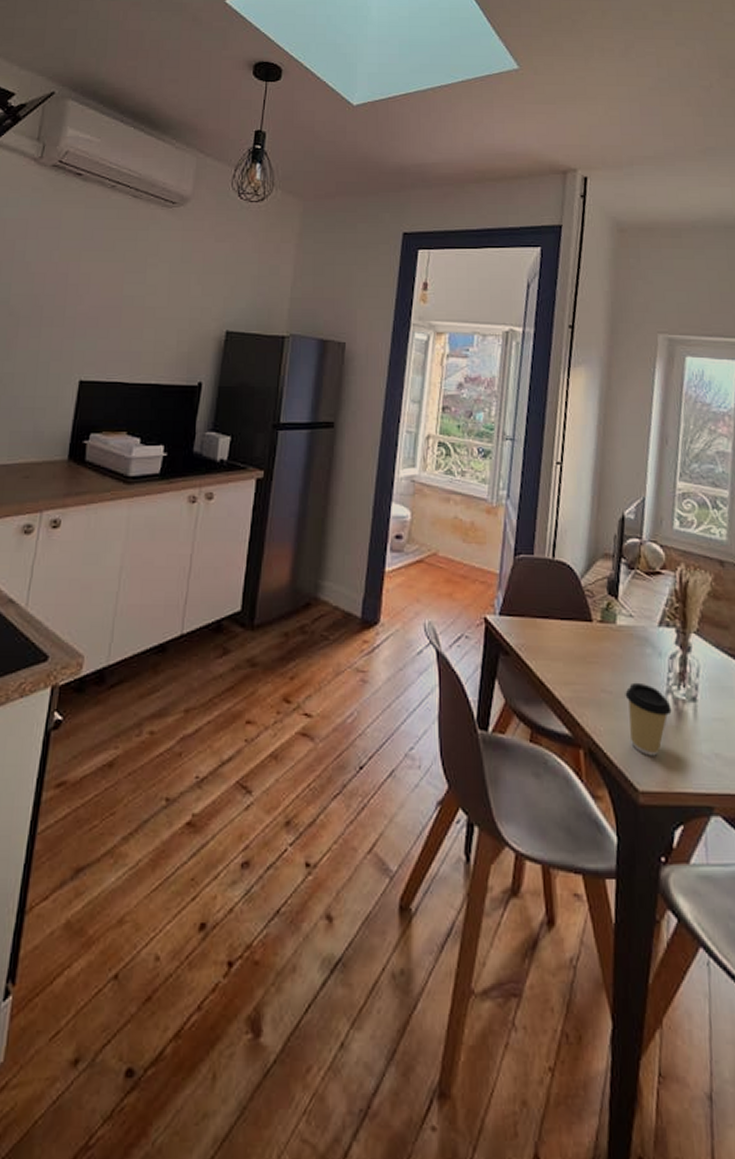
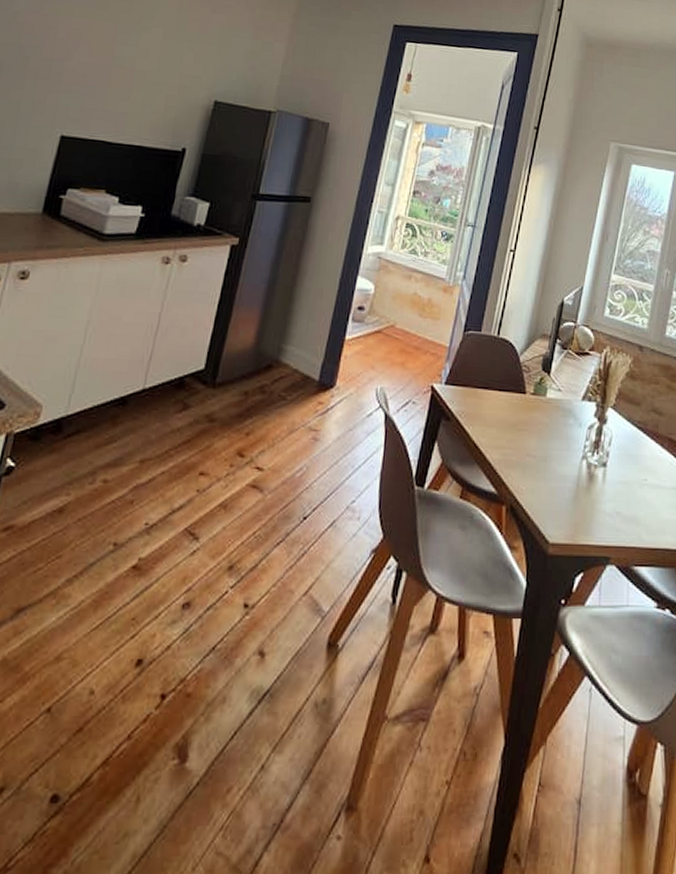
coffee cup: present [625,682,672,756] -> none [547,448,585,513]

